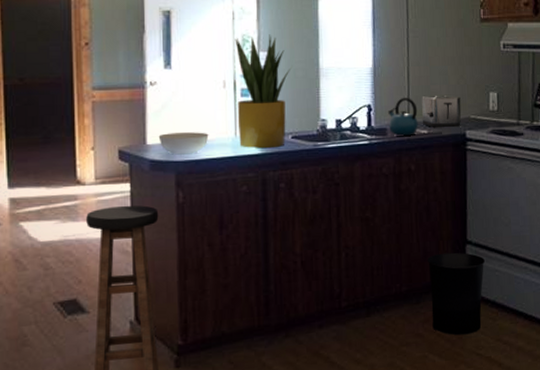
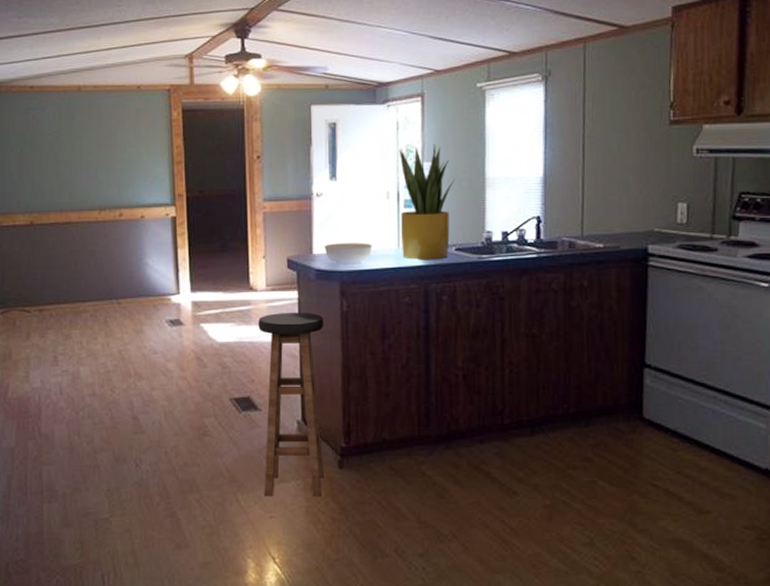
kettle: present [387,97,419,136] -> none [558,208,593,250]
toaster: present [421,94,462,128] -> none [597,205,644,242]
waste bin: present [428,252,485,336] -> none [600,375,666,464]

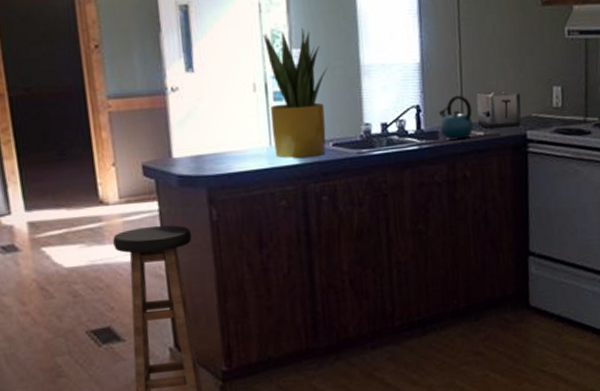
bowl: present [324,243,372,265] -> none [185,142,241,169]
kettle: none [558,208,593,250] -> present [438,95,474,139]
toaster: none [597,205,644,242] -> present [476,90,522,129]

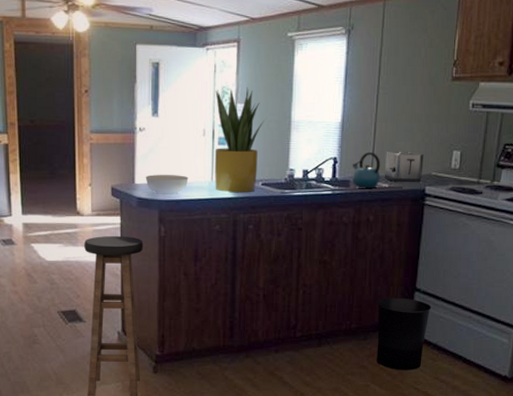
bowl: none [185,142,241,169] -> present [145,175,189,195]
waste bin: none [487,265,549,352] -> present [376,297,431,371]

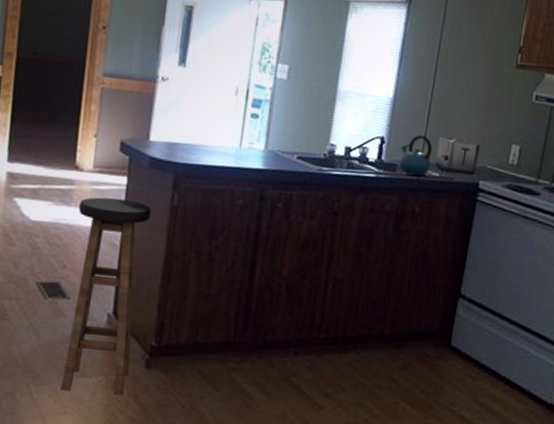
bowl: present [145,175,189,195] -> none [162,132,214,159]
planter: present [214,87,265,193] -> none [243,45,308,166]
waste bin: present [376,297,431,371] -> none [409,302,476,389]

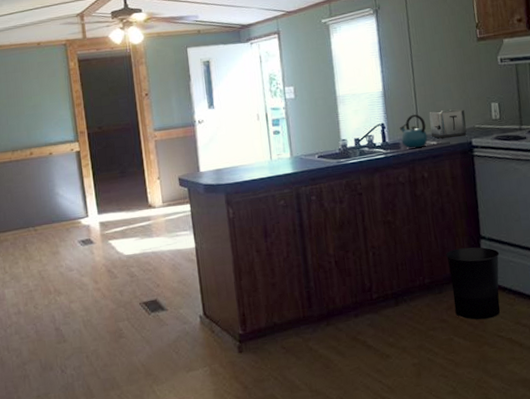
bar stool: present [60,197,152,395] -> none [158,222,227,385]
waste bin: none [409,302,476,389] -> present [446,247,500,320]

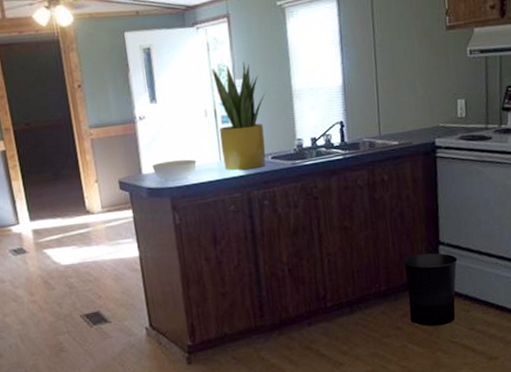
bowl: none [209,158,249,179] -> present [152,159,197,182]
planter: none [263,71,313,169] -> present [211,61,266,171]
kettle: present [399,114,428,149] -> none [359,111,389,149]
toaster: present [429,108,467,139] -> none [391,105,431,138]

